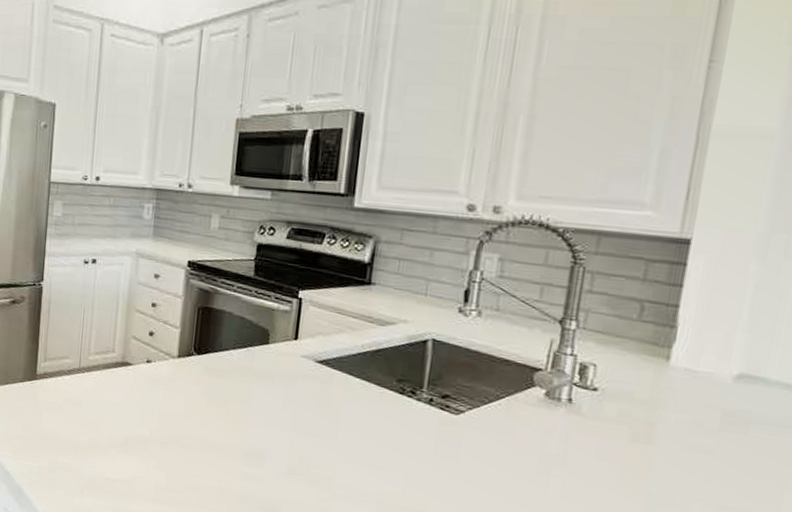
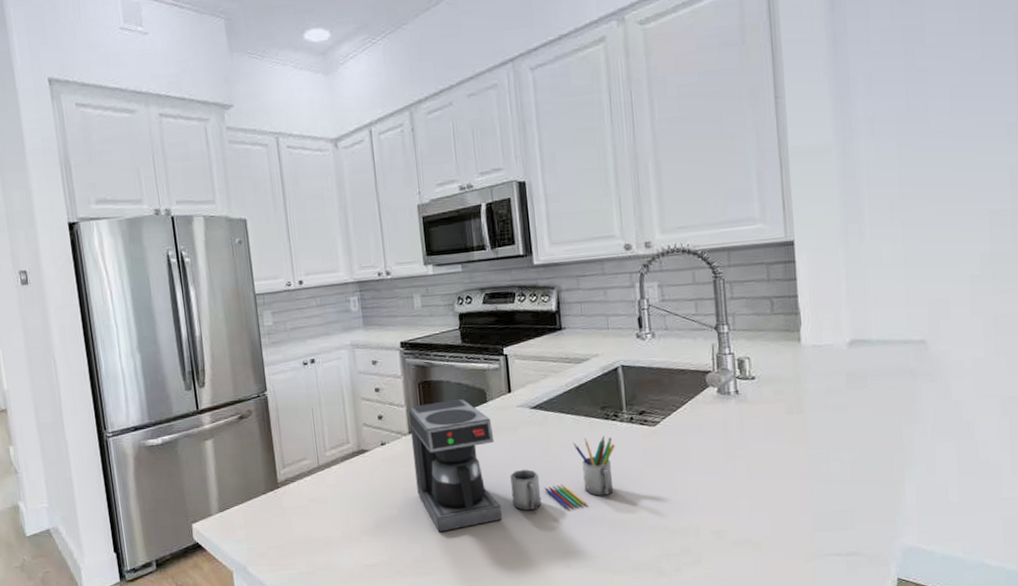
coffee maker: none [174,330,405,480] -> present [408,398,615,533]

